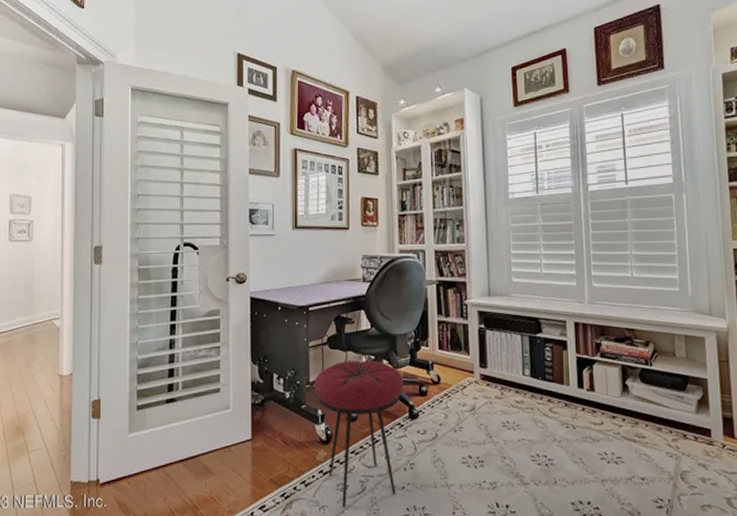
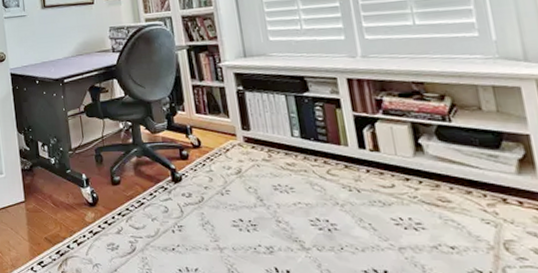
stool: present [313,360,404,508] -> none [75,126,167,266]

